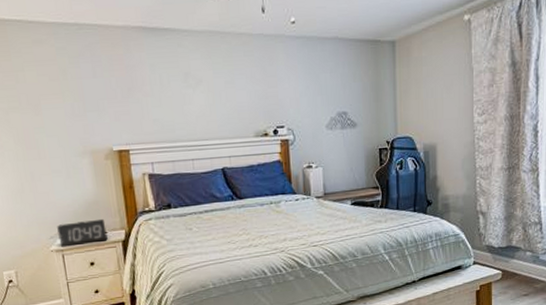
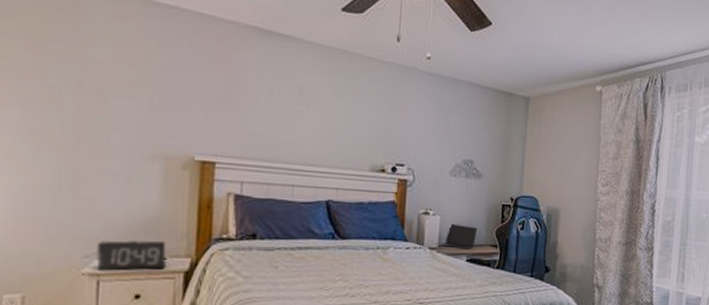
laptop: none [325,172,359,195] -> present [440,223,478,249]

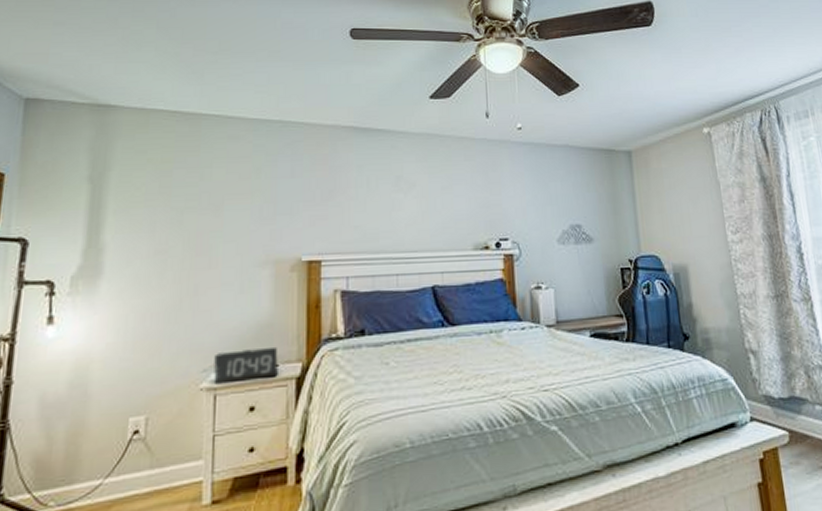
laptop: present [440,223,478,249] -> none [558,295,598,324]

